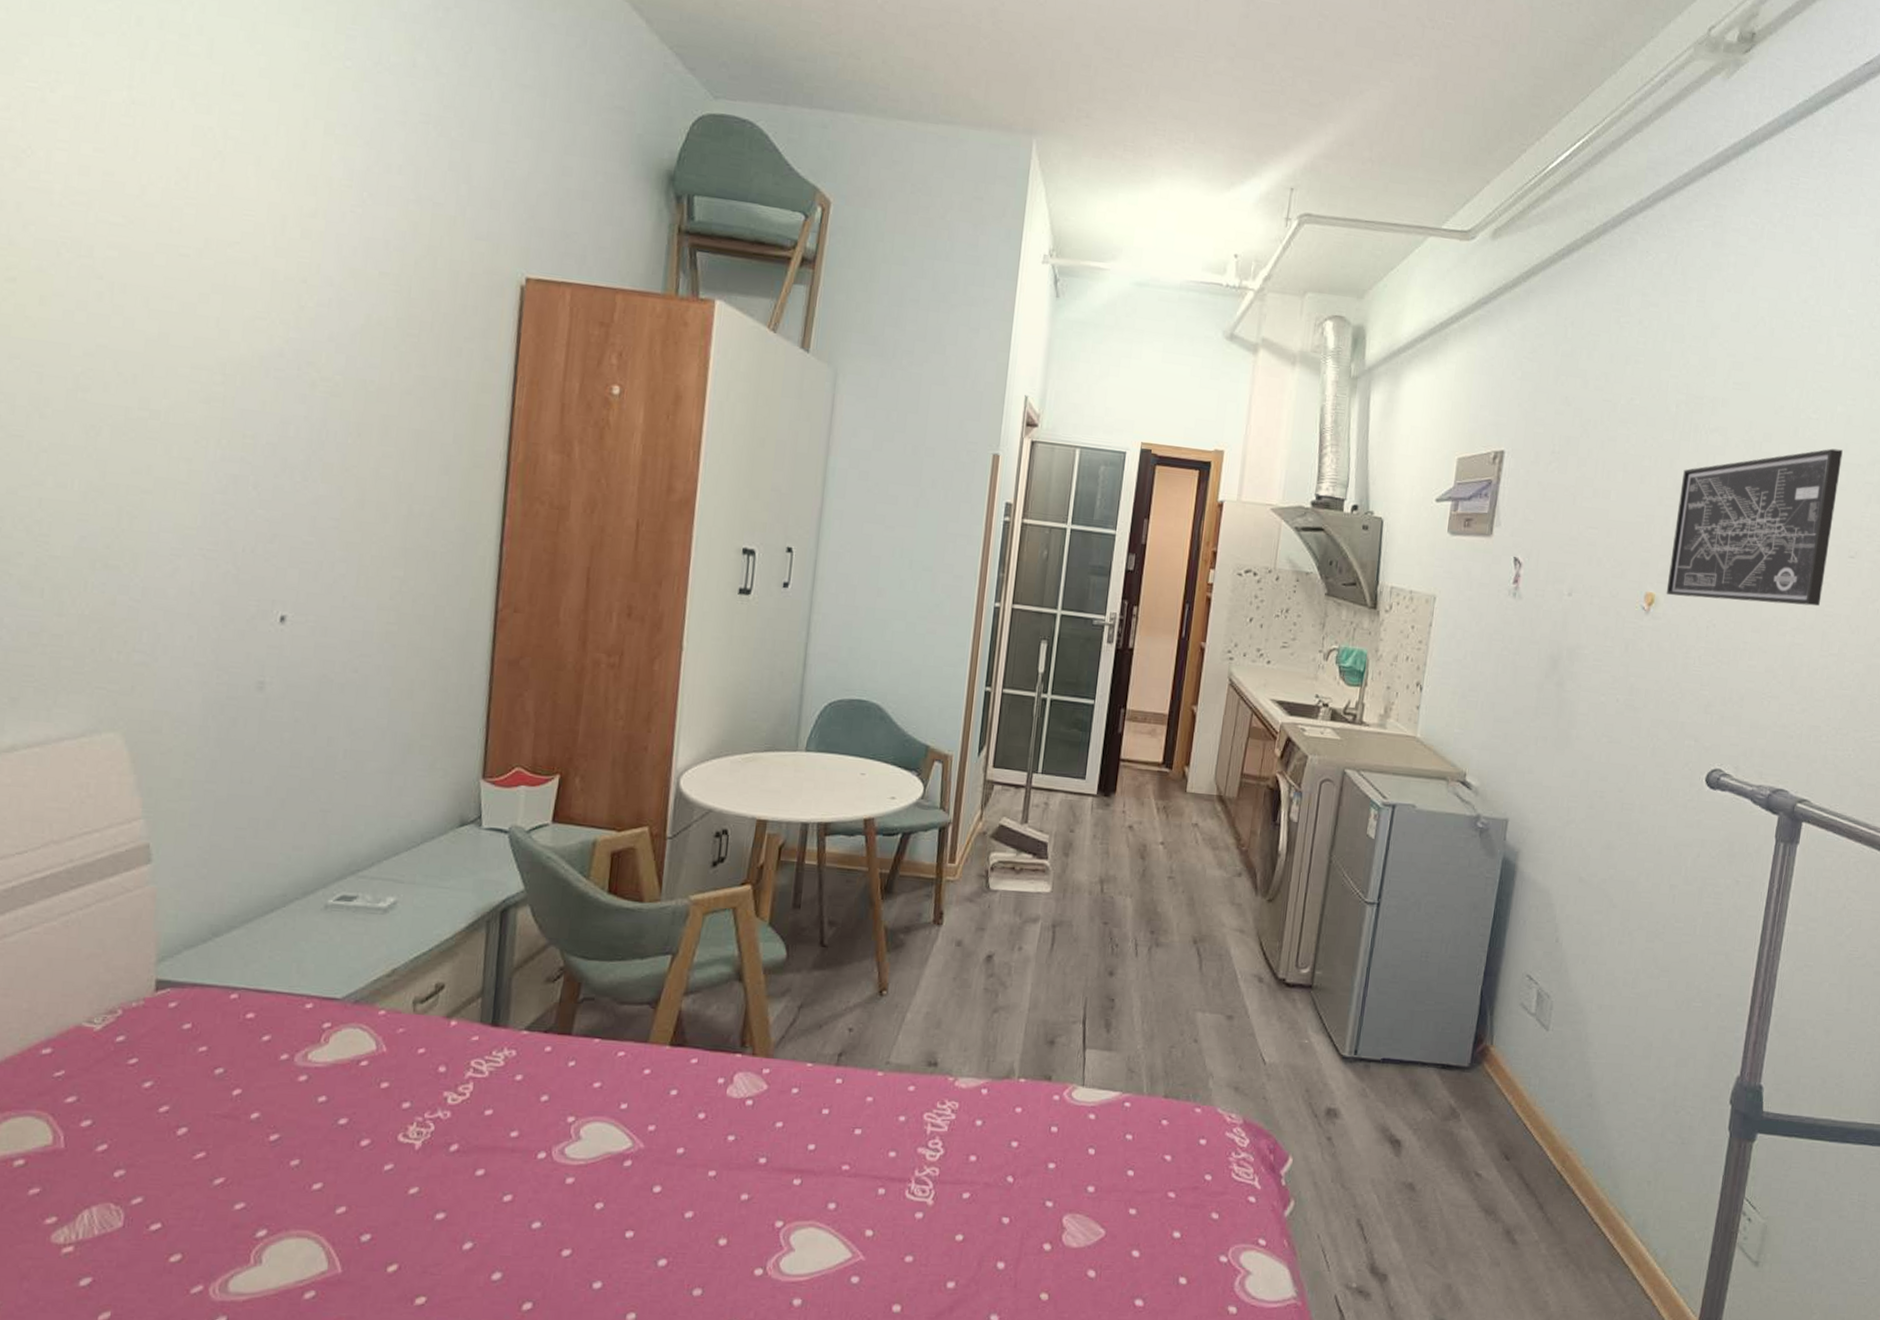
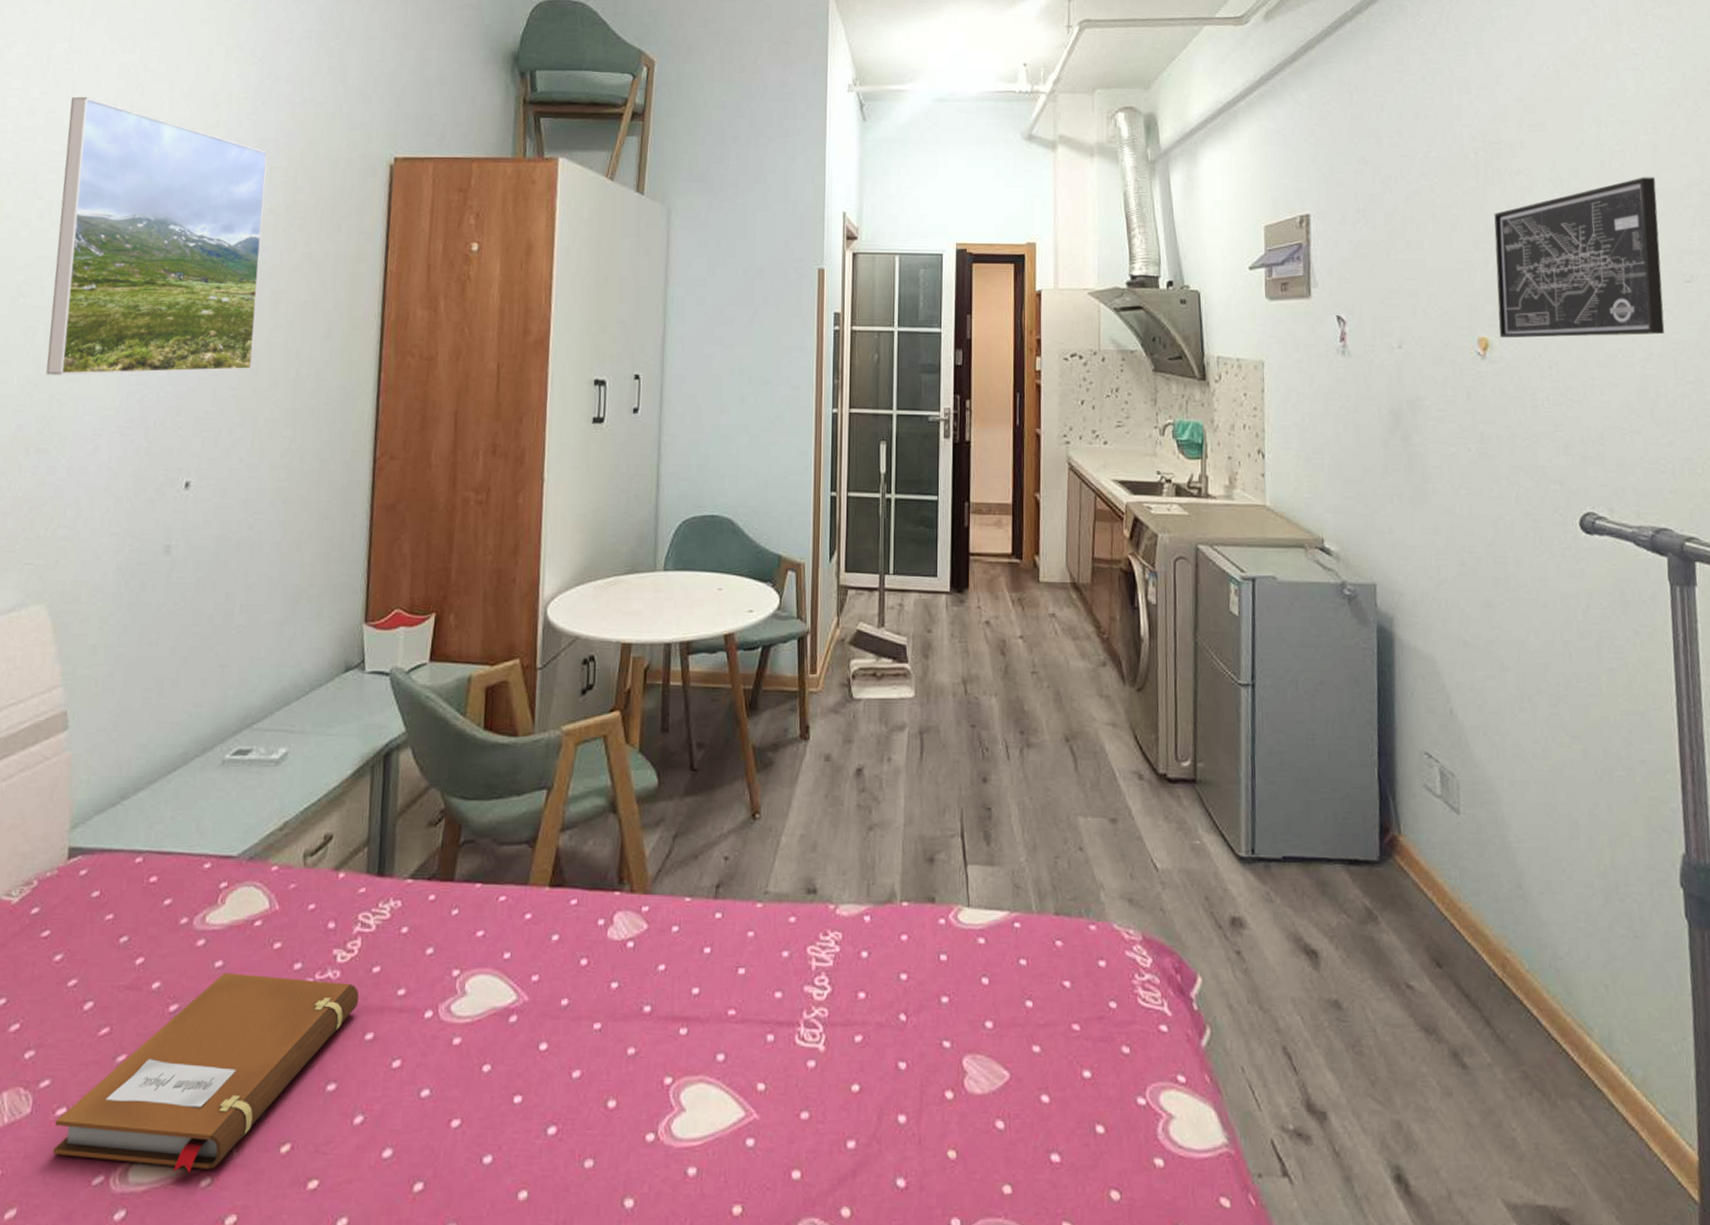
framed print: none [113,159,376,501] -> present [46,96,268,375]
notebook: none [147,1107,471,1286] -> present [52,972,360,1172]

